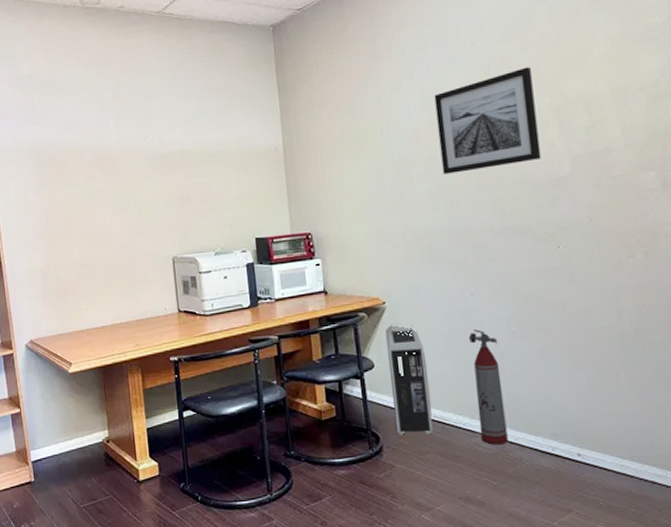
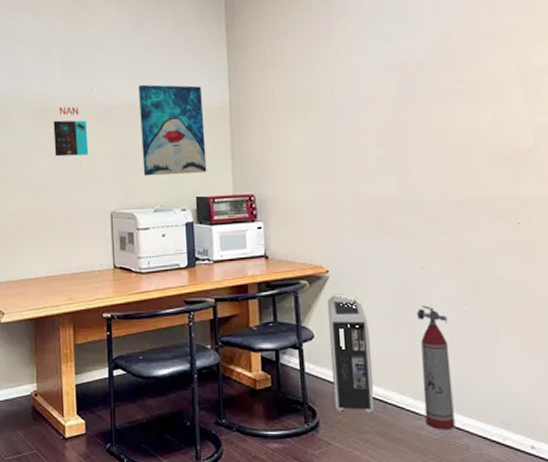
calendar: none [110,155,148,206] -> present [53,106,89,157]
wall art: none [194,129,265,221] -> present [139,84,207,176]
wall art: present [434,66,541,175] -> none [390,32,503,141]

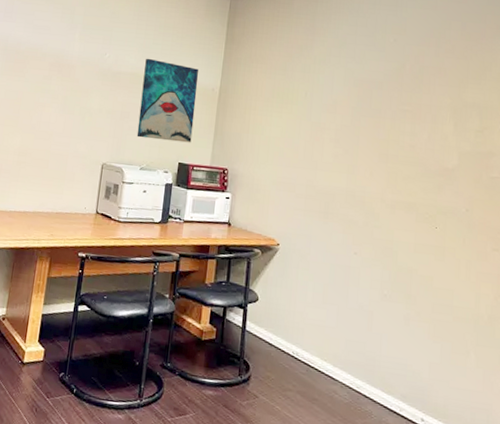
calendar: present [53,106,89,157] -> none [62,64,96,110]
air purifier: present [327,294,374,413] -> none [266,265,305,374]
fire extinguisher: present [416,305,455,430] -> none [339,285,370,397]

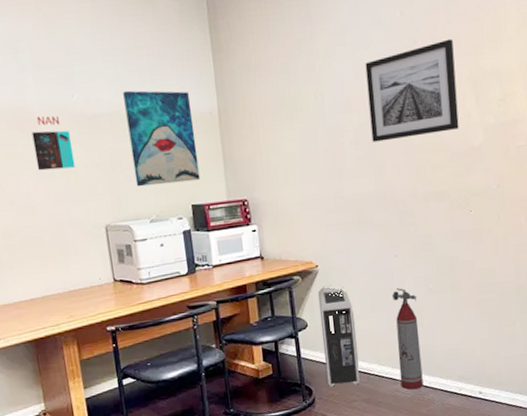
calendar: none [62,64,96,110] -> present [31,116,76,171]
air purifier: none [266,265,305,374] -> present [317,285,360,387]
fire extinguisher: none [339,285,370,397] -> present [391,288,423,390]
wall art: none [350,69,439,149] -> present [365,39,459,142]

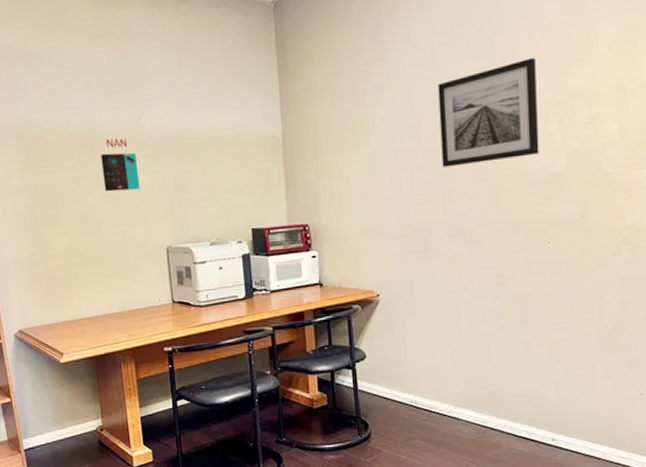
wall art: present [123,90,201,187] -> none [189,113,262,210]
air purifier: present [317,285,360,387] -> none [377,315,420,422]
fire extinguisher: present [391,288,423,390] -> none [457,322,489,431]

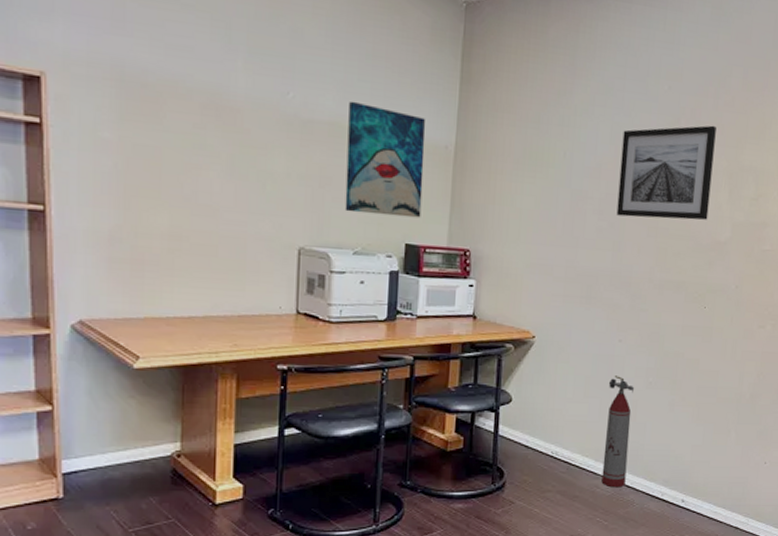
calendar: present [100,138,140,192] -> none [228,107,277,174]
wall art: none [189,113,262,210] -> present [345,101,426,218]
fire extinguisher: none [457,322,489,431] -> present [601,376,635,488]

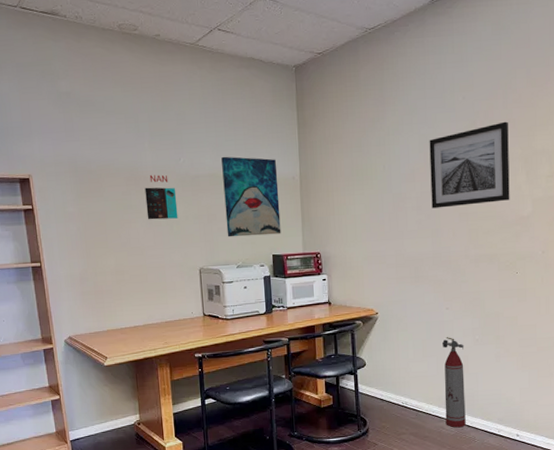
calendar: none [228,107,277,174] -> present [145,175,178,220]

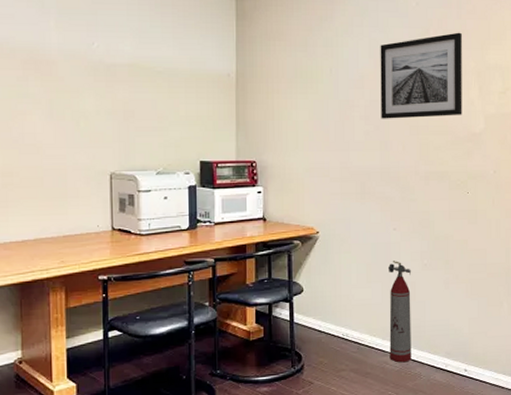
calendar: present [145,175,178,220] -> none [46,59,87,113]
wall art: present [221,156,281,237] -> none [144,44,212,138]

